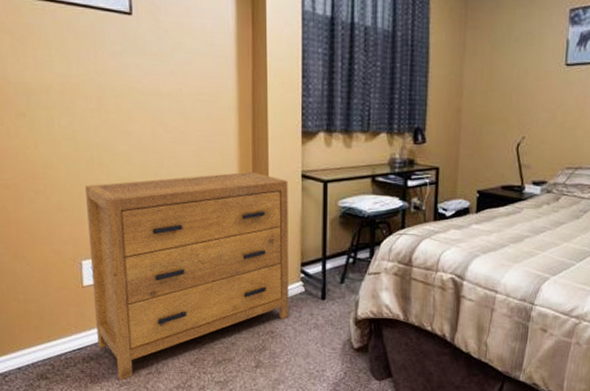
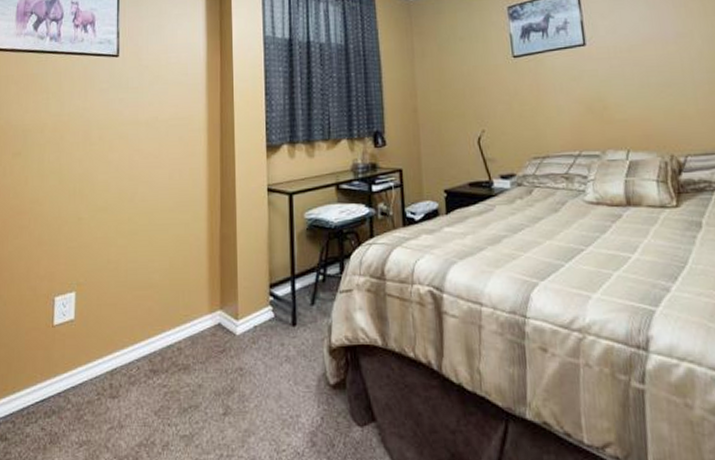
dresser: present [85,171,289,381] -> none [62,189,258,439]

